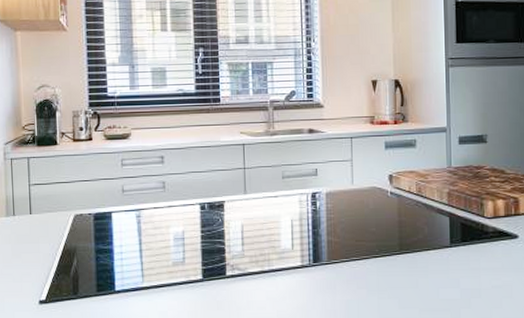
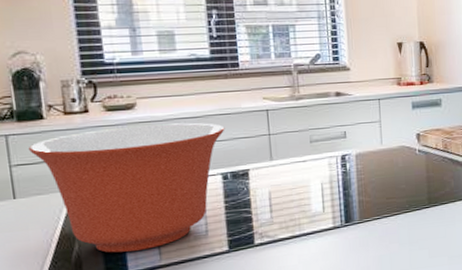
mixing bowl: none [43,153,205,271] -> present [28,122,225,253]

